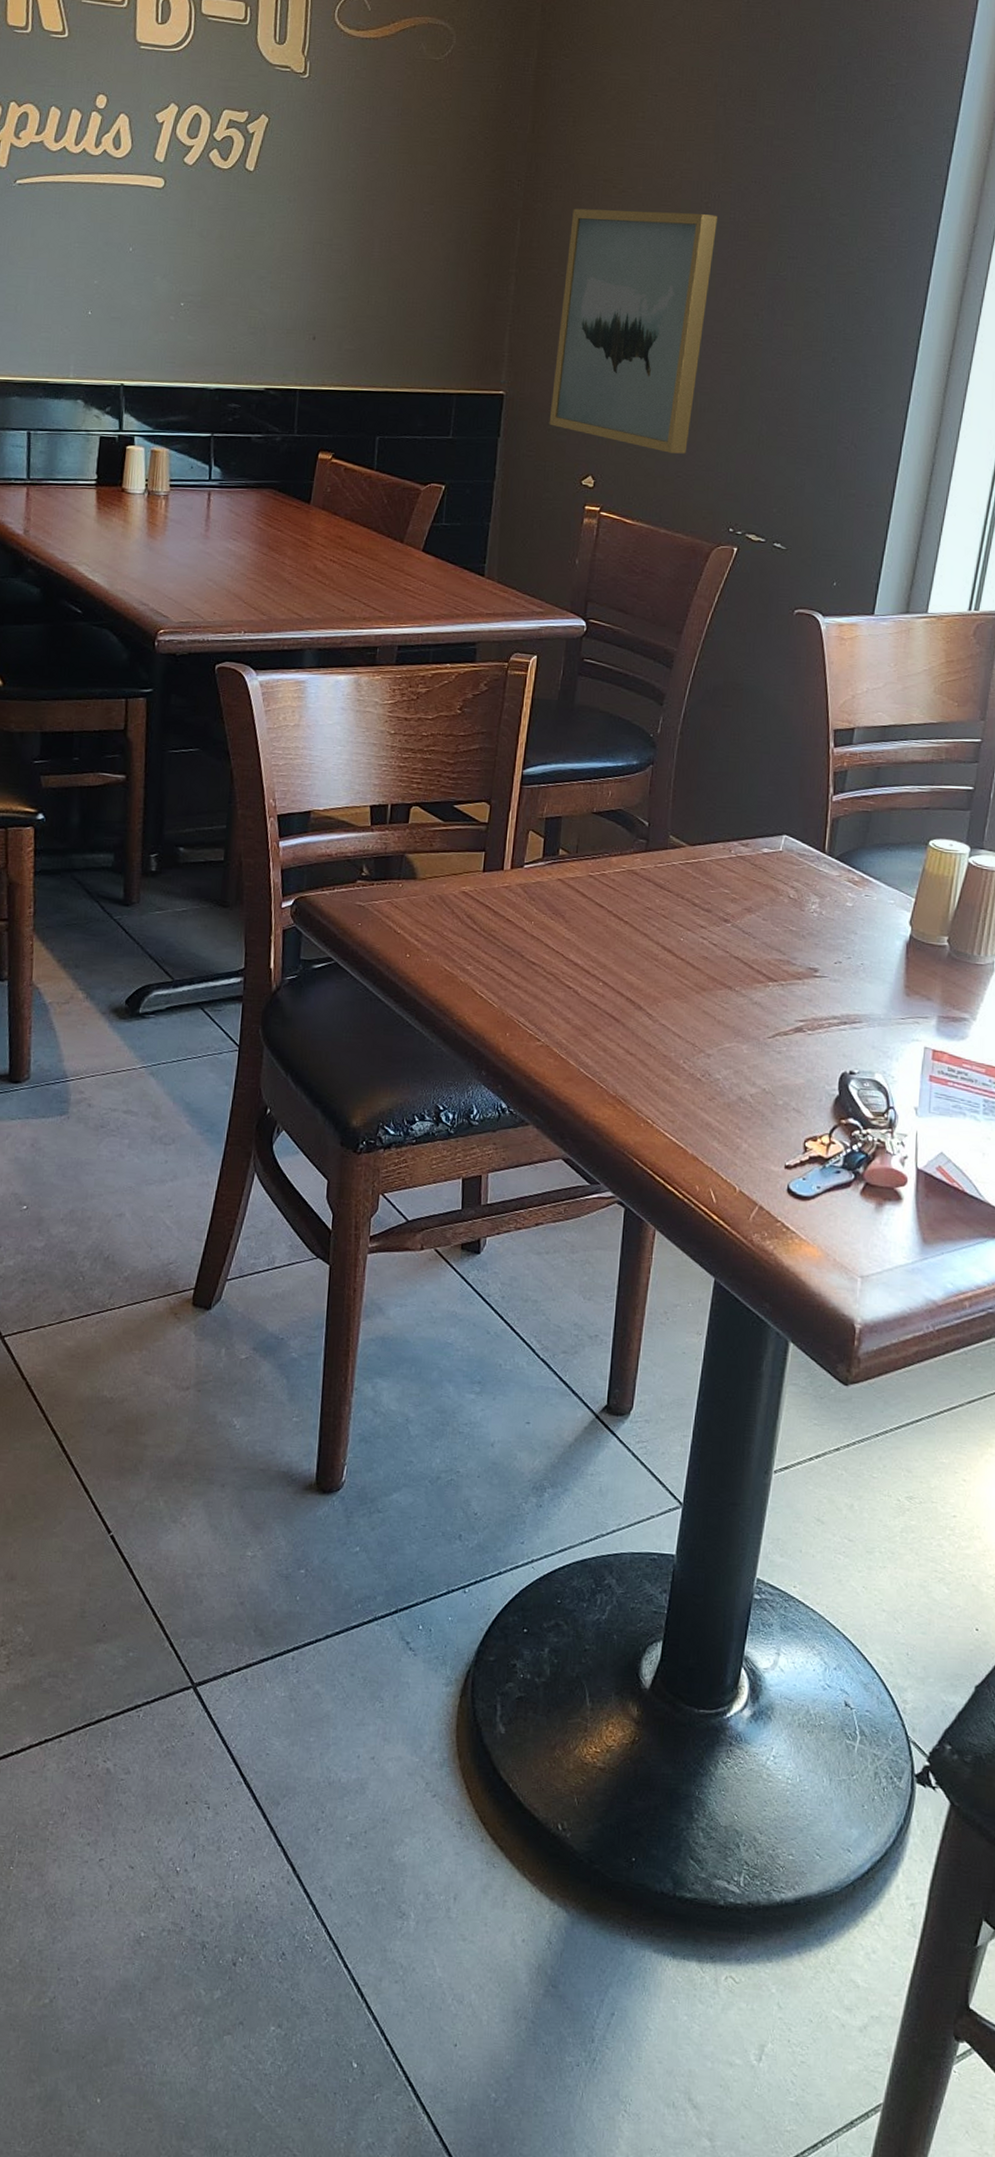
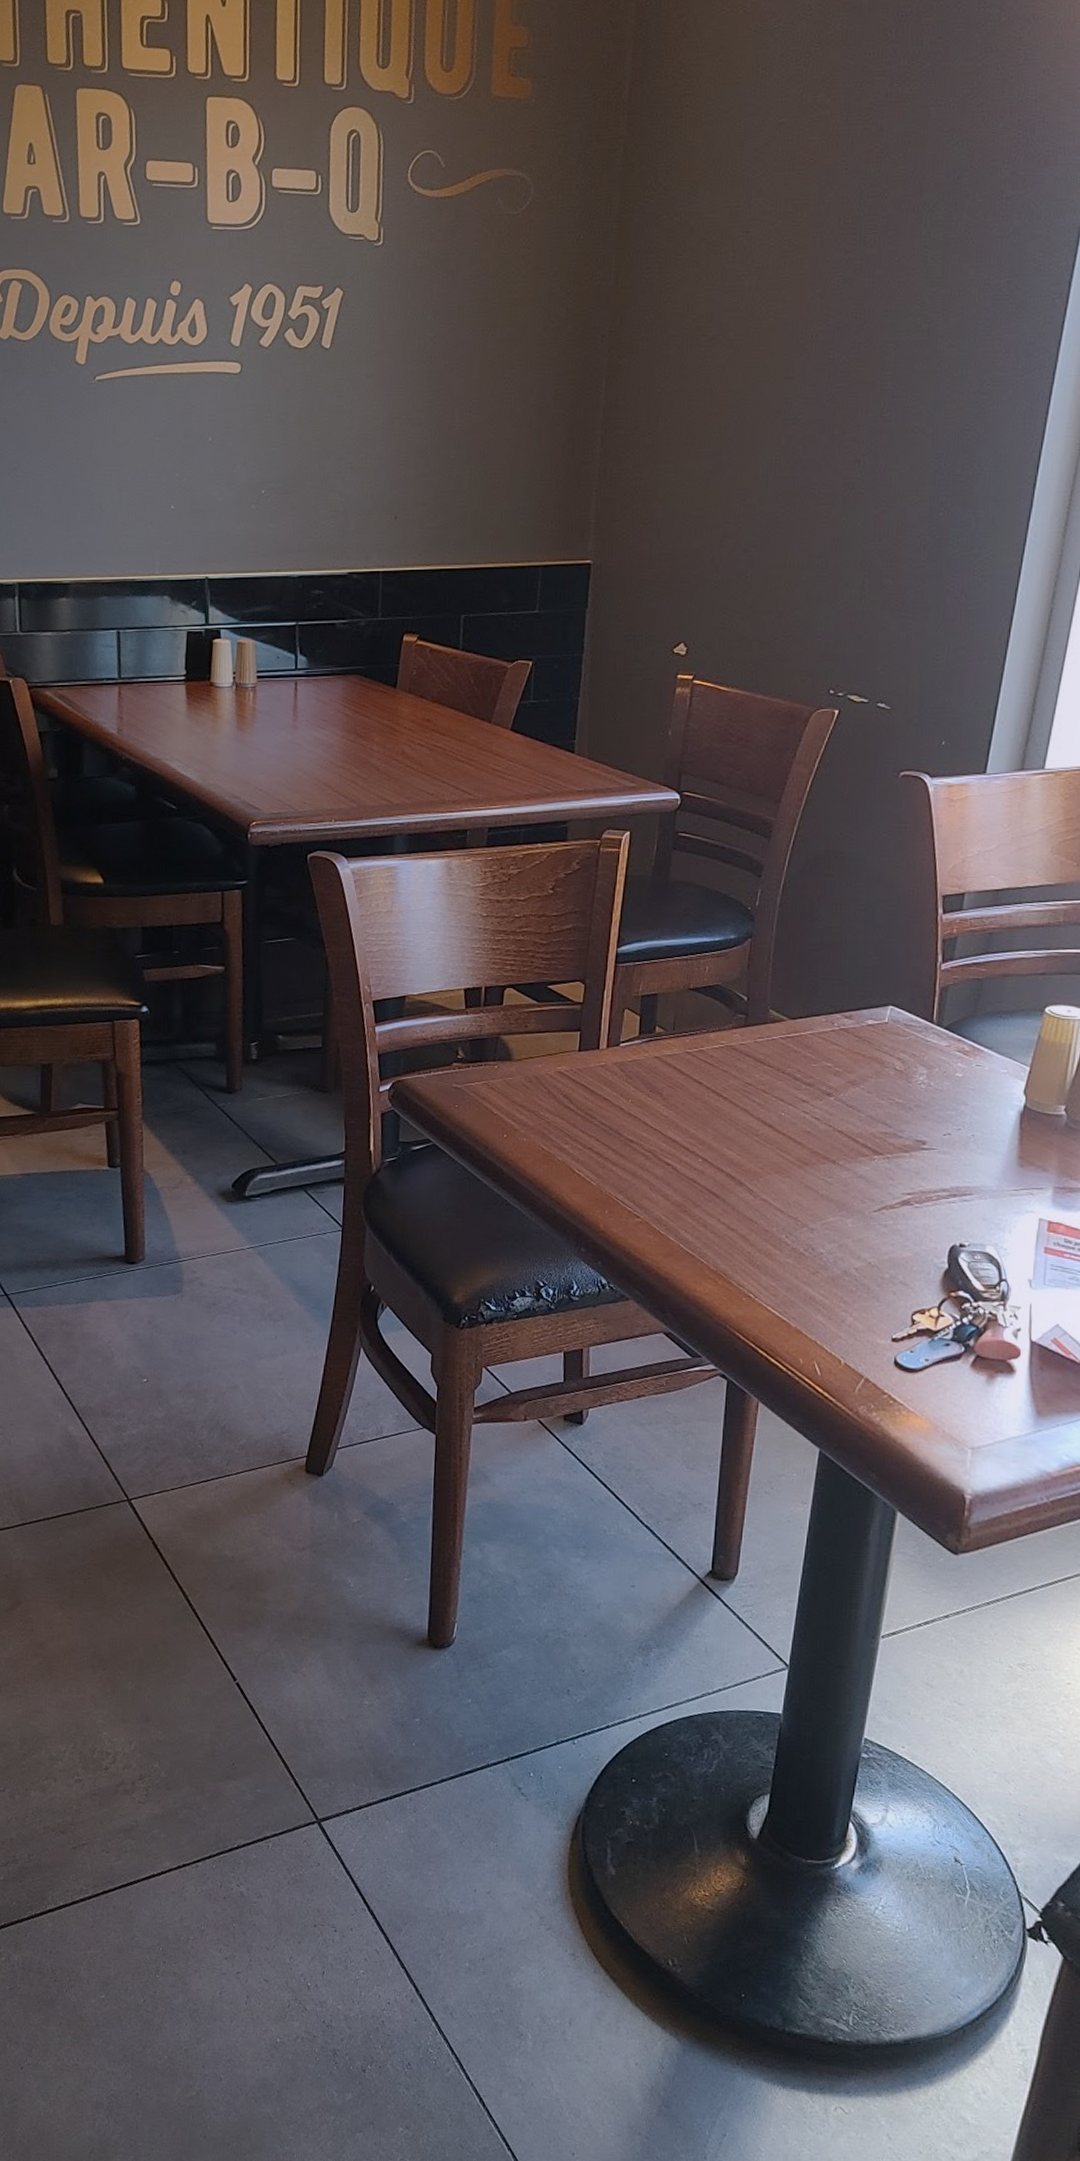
wall art: present [549,208,717,454] -> none [638,356,815,614]

